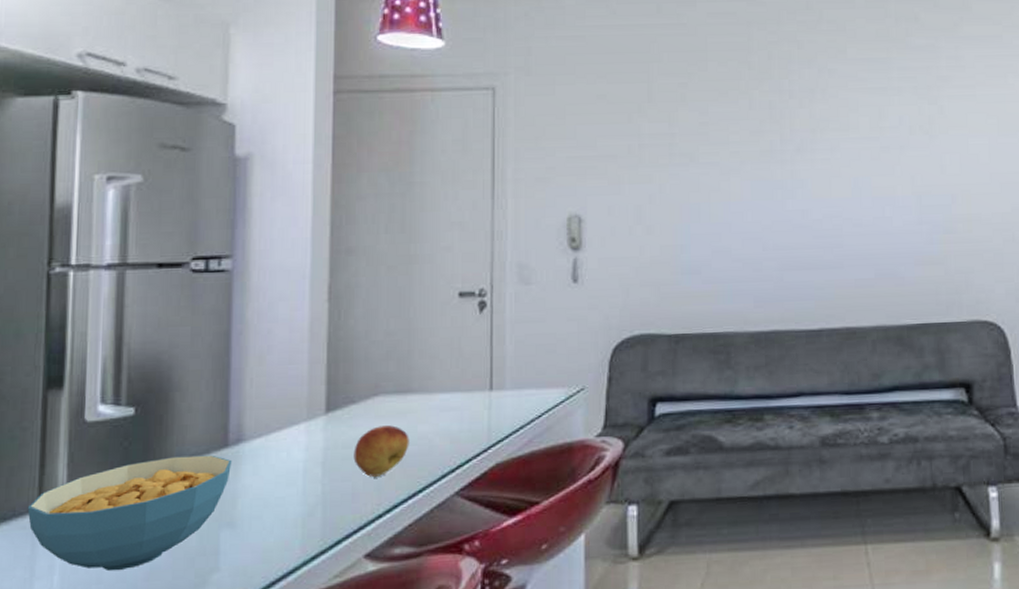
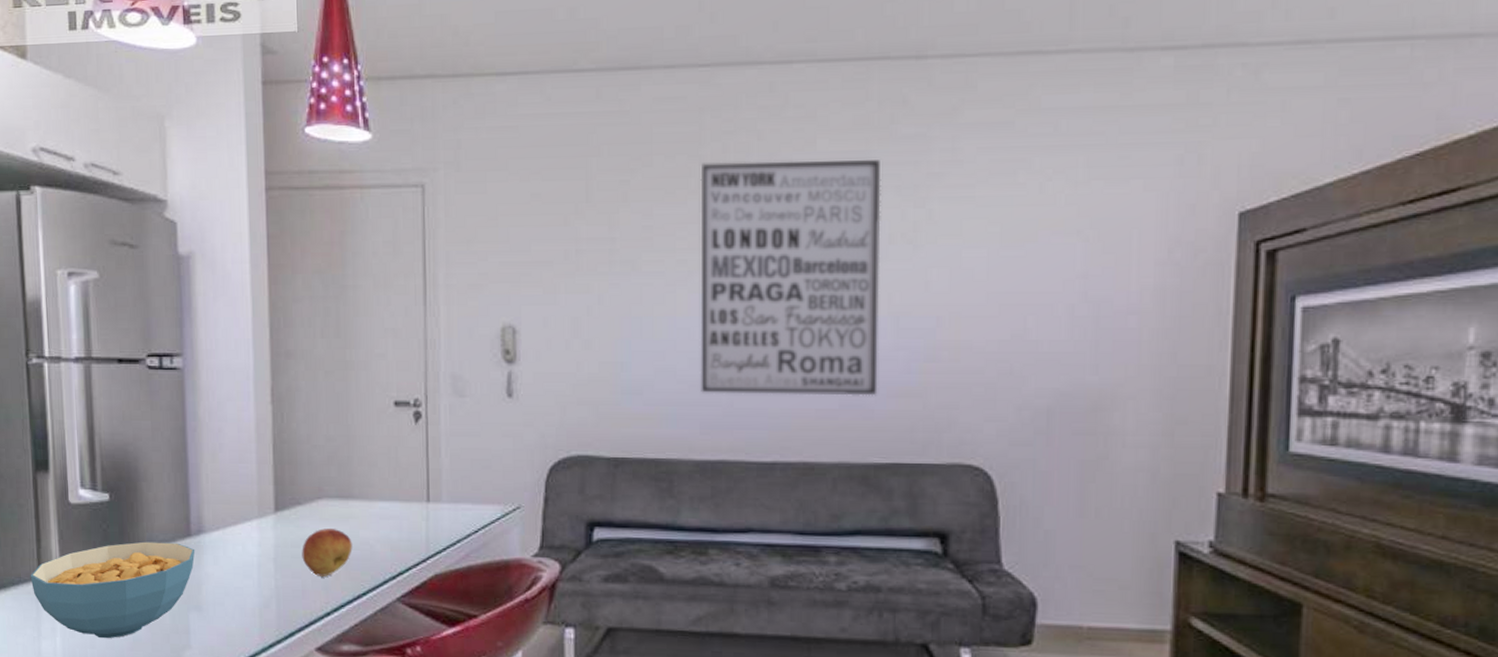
wall art: none [749,65,907,270] -> present [700,160,881,396]

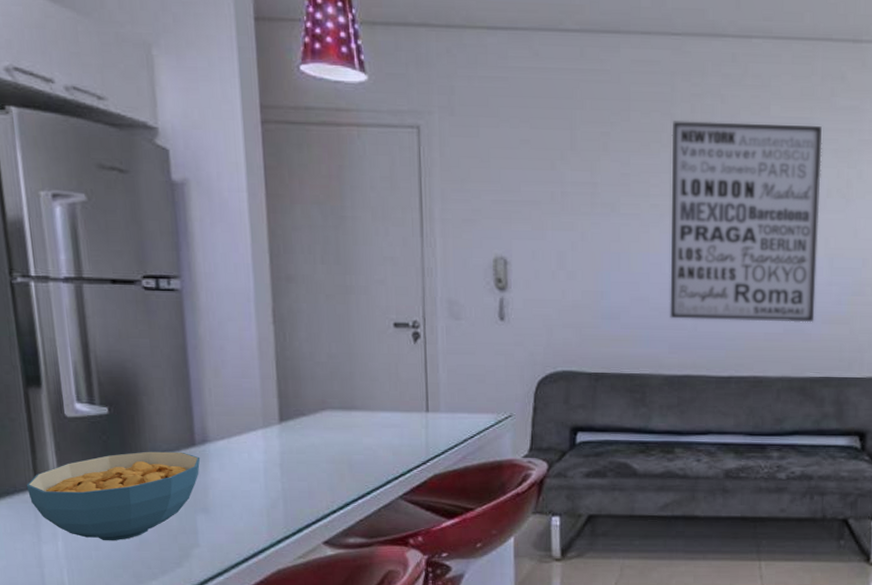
fruit: present [302,528,352,577] -> none [307,436,356,479]

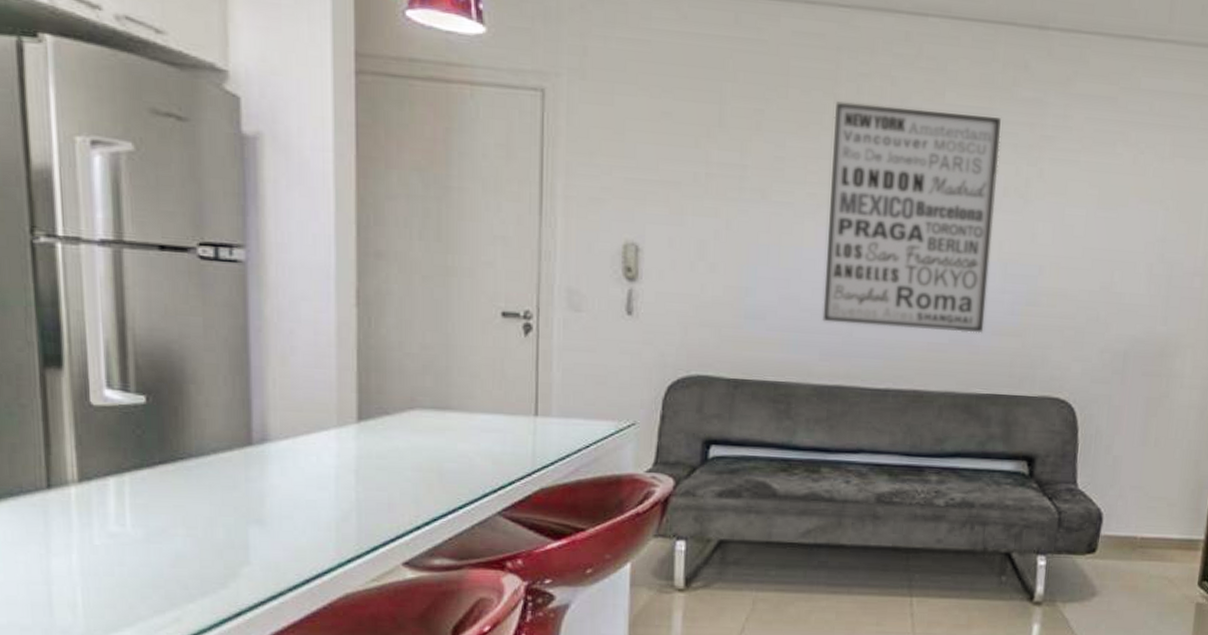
cereal bowl: present [26,451,201,541] -> none [35,449,258,556]

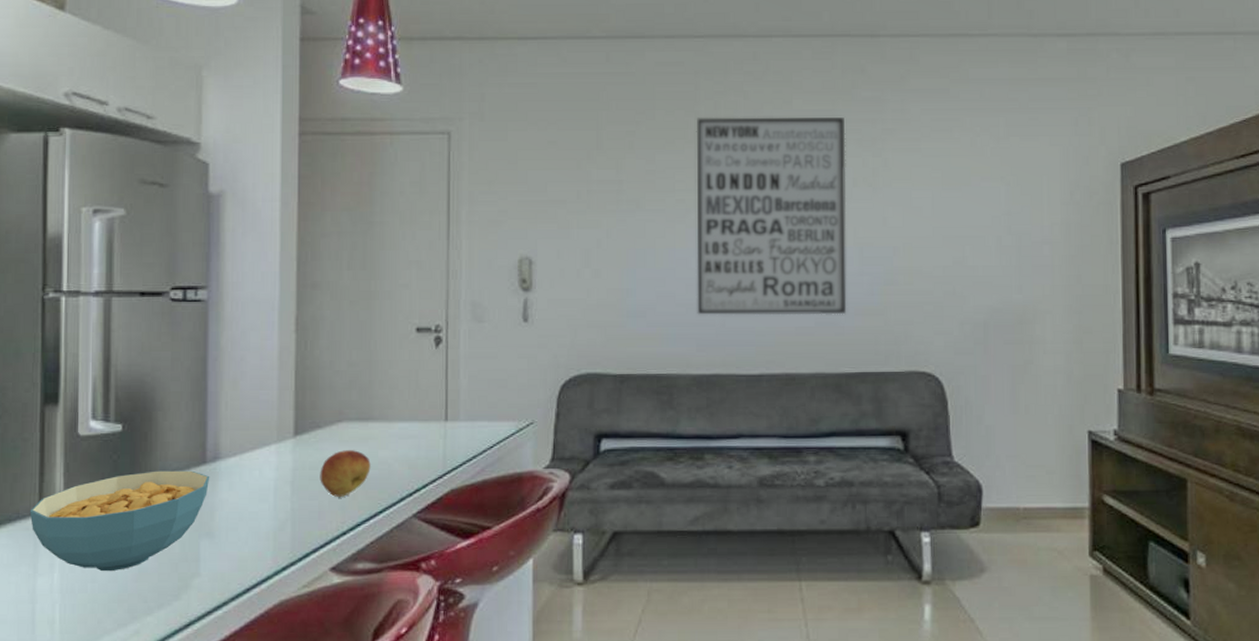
cereal bowl: none [35,449,258,556] -> present [29,470,210,572]
fruit: none [389,440,449,490] -> present [320,450,371,497]

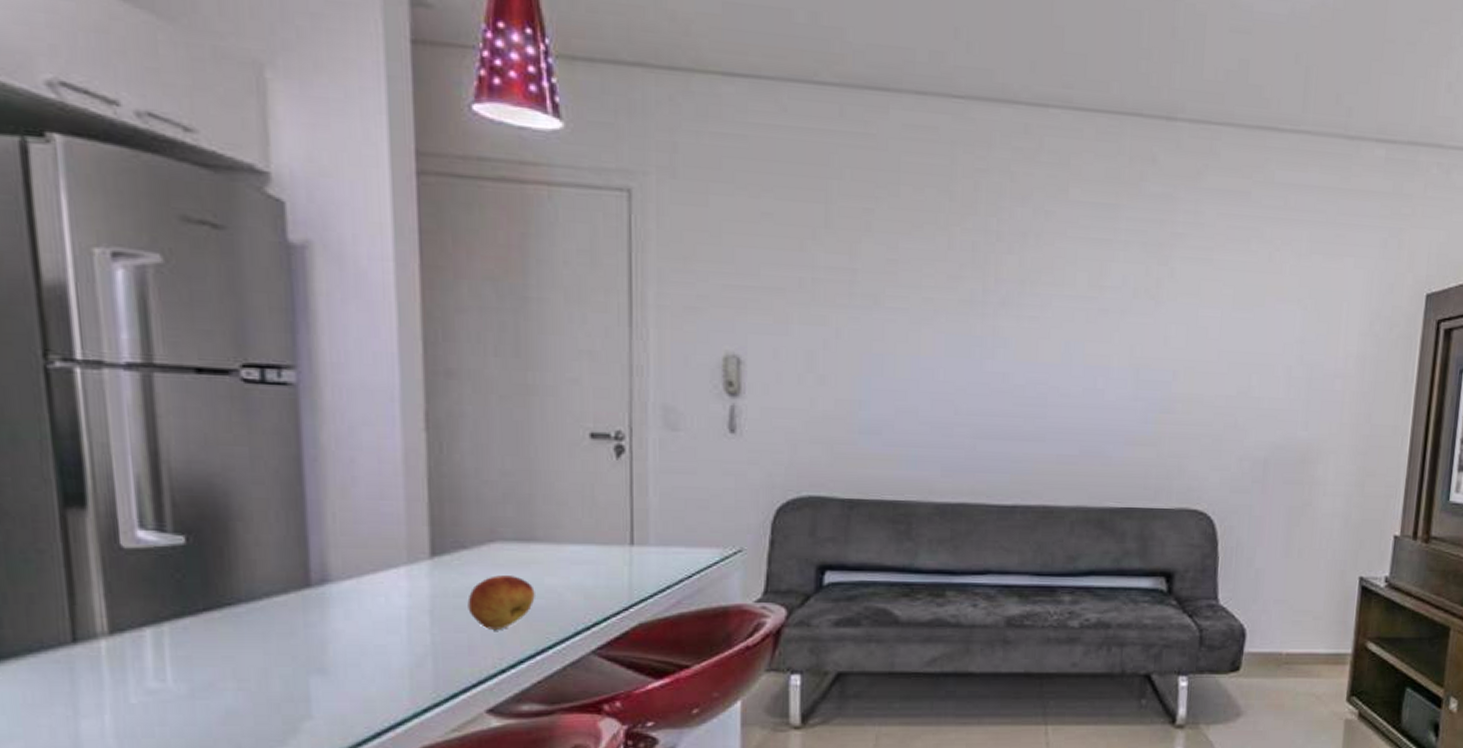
cereal bowl: present [29,470,210,572] -> none [58,594,318,713]
wall art: present [696,117,847,315] -> none [943,199,1129,444]

